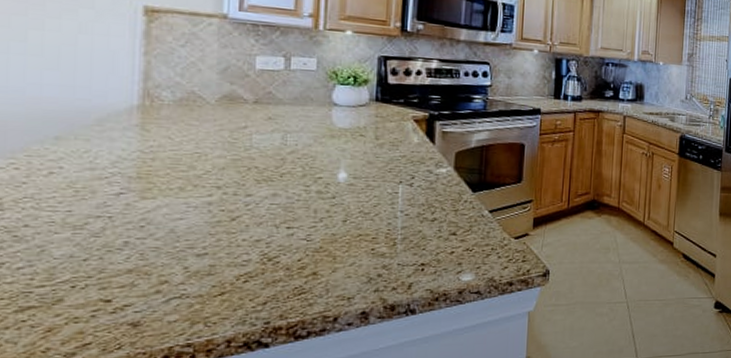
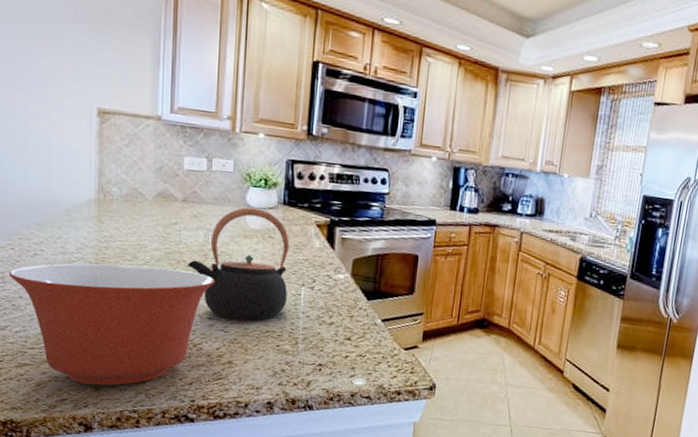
mixing bowl: none [9,176,296,321] -> present [9,263,215,386]
teapot: none [260,106,383,226] -> present [187,207,289,320]

